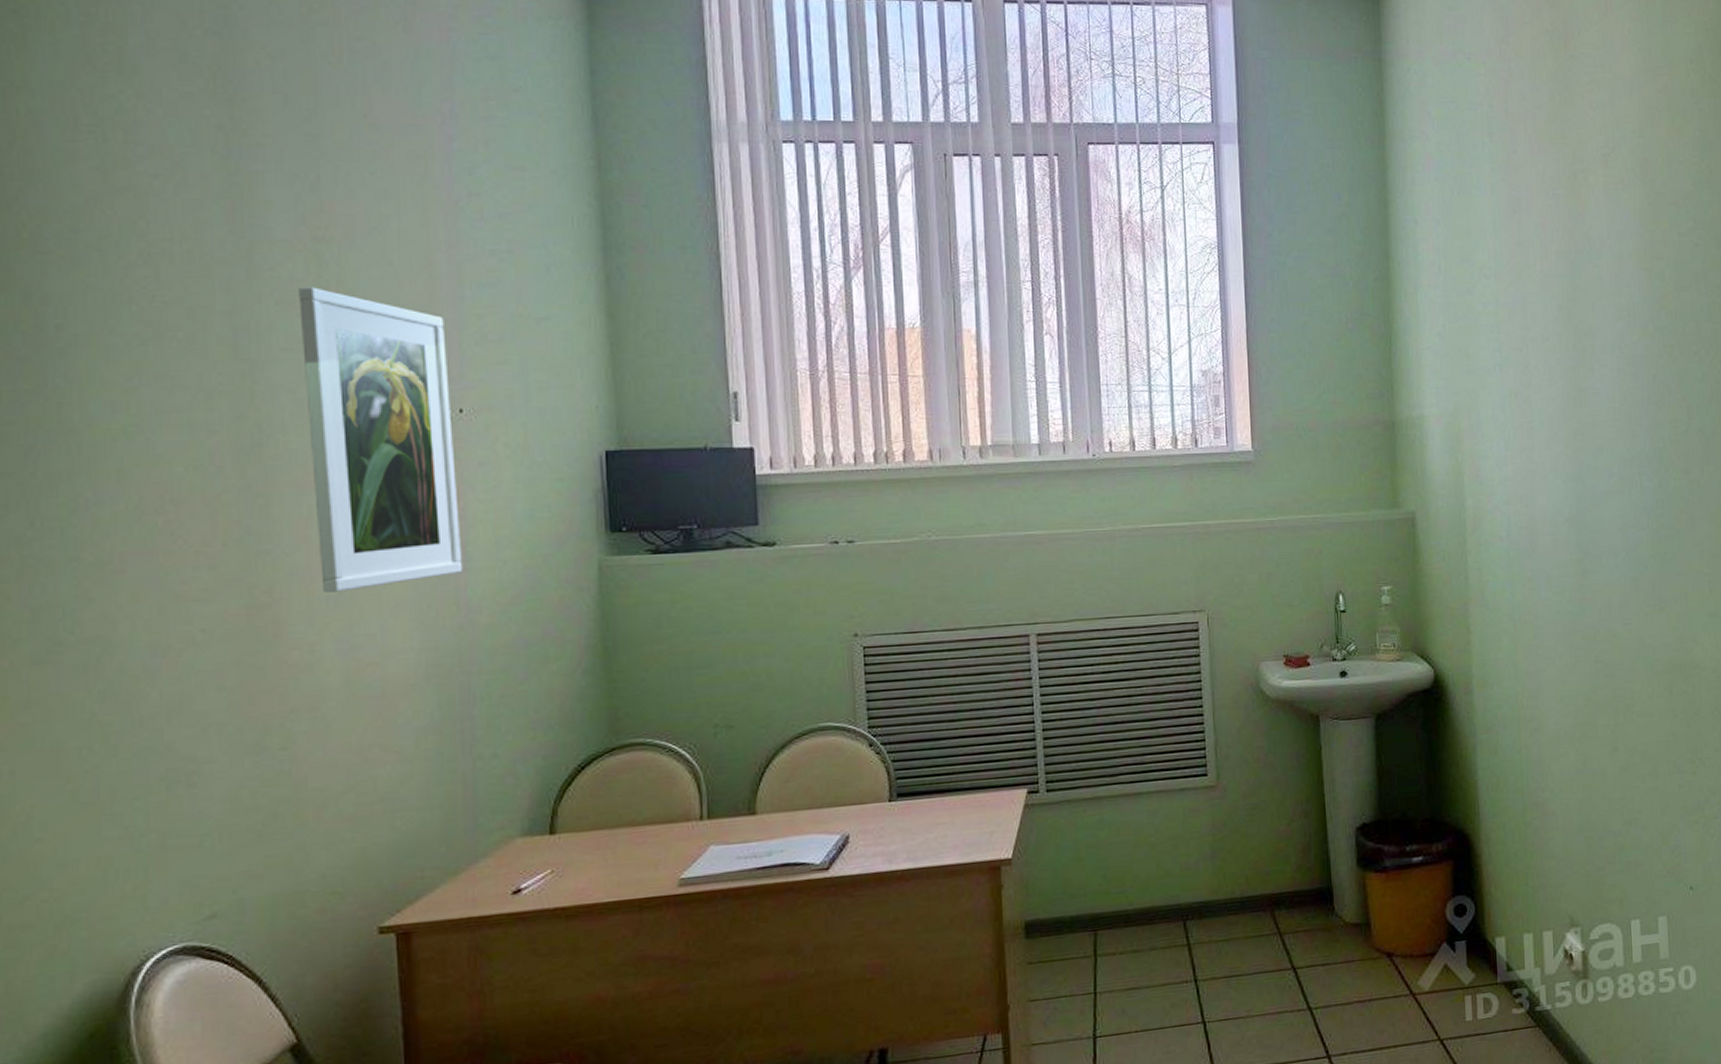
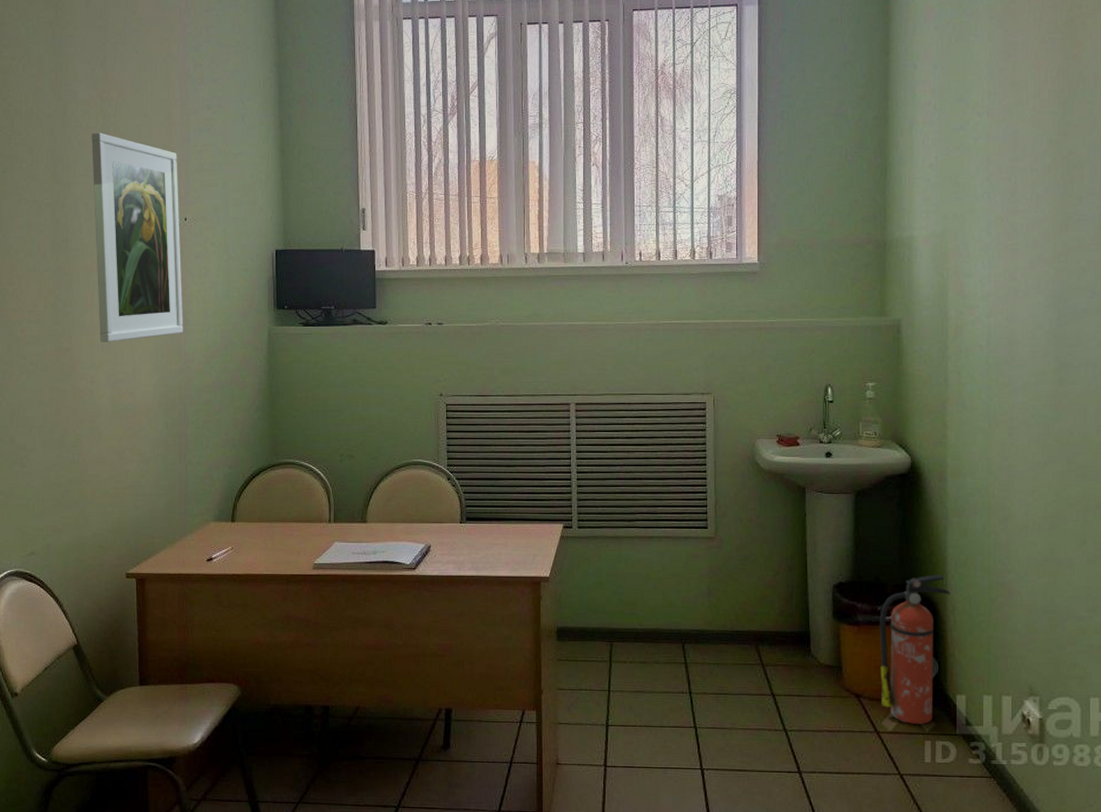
fire extinguisher: none [1408,802,1484,979] -> present [879,575,951,724]

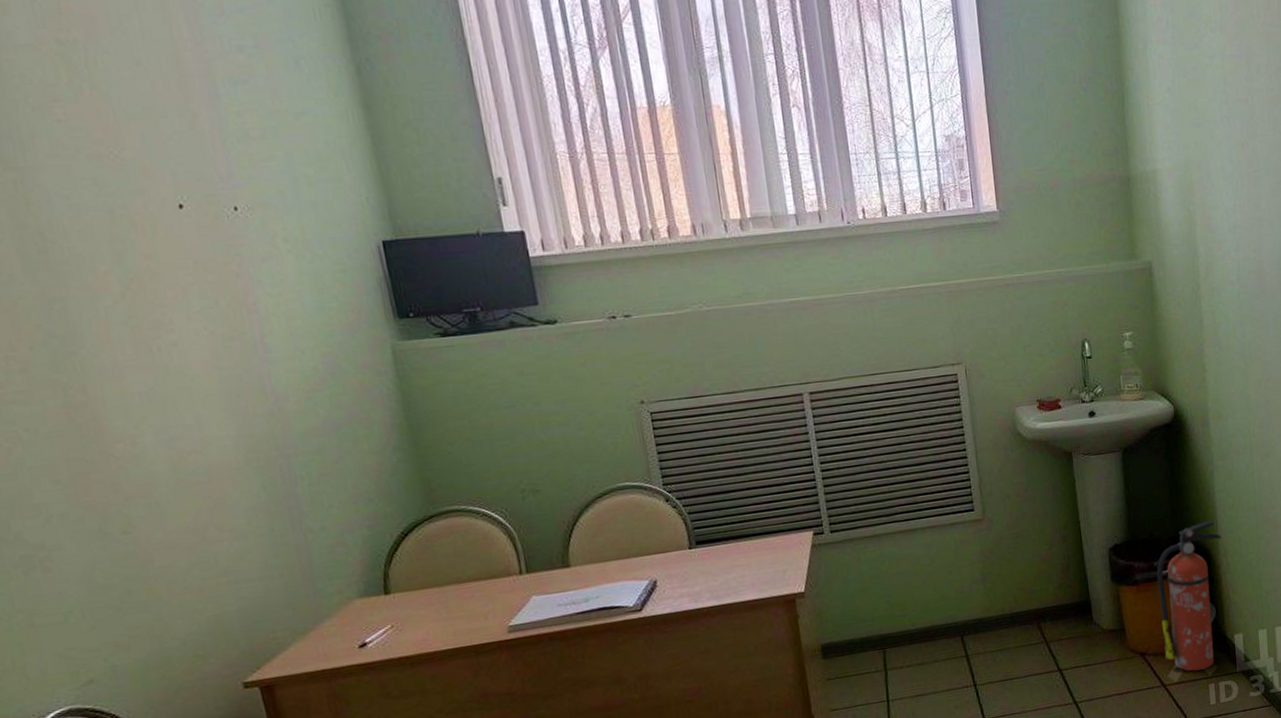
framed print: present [92,132,184,342] -> none [52,91,264,389]

